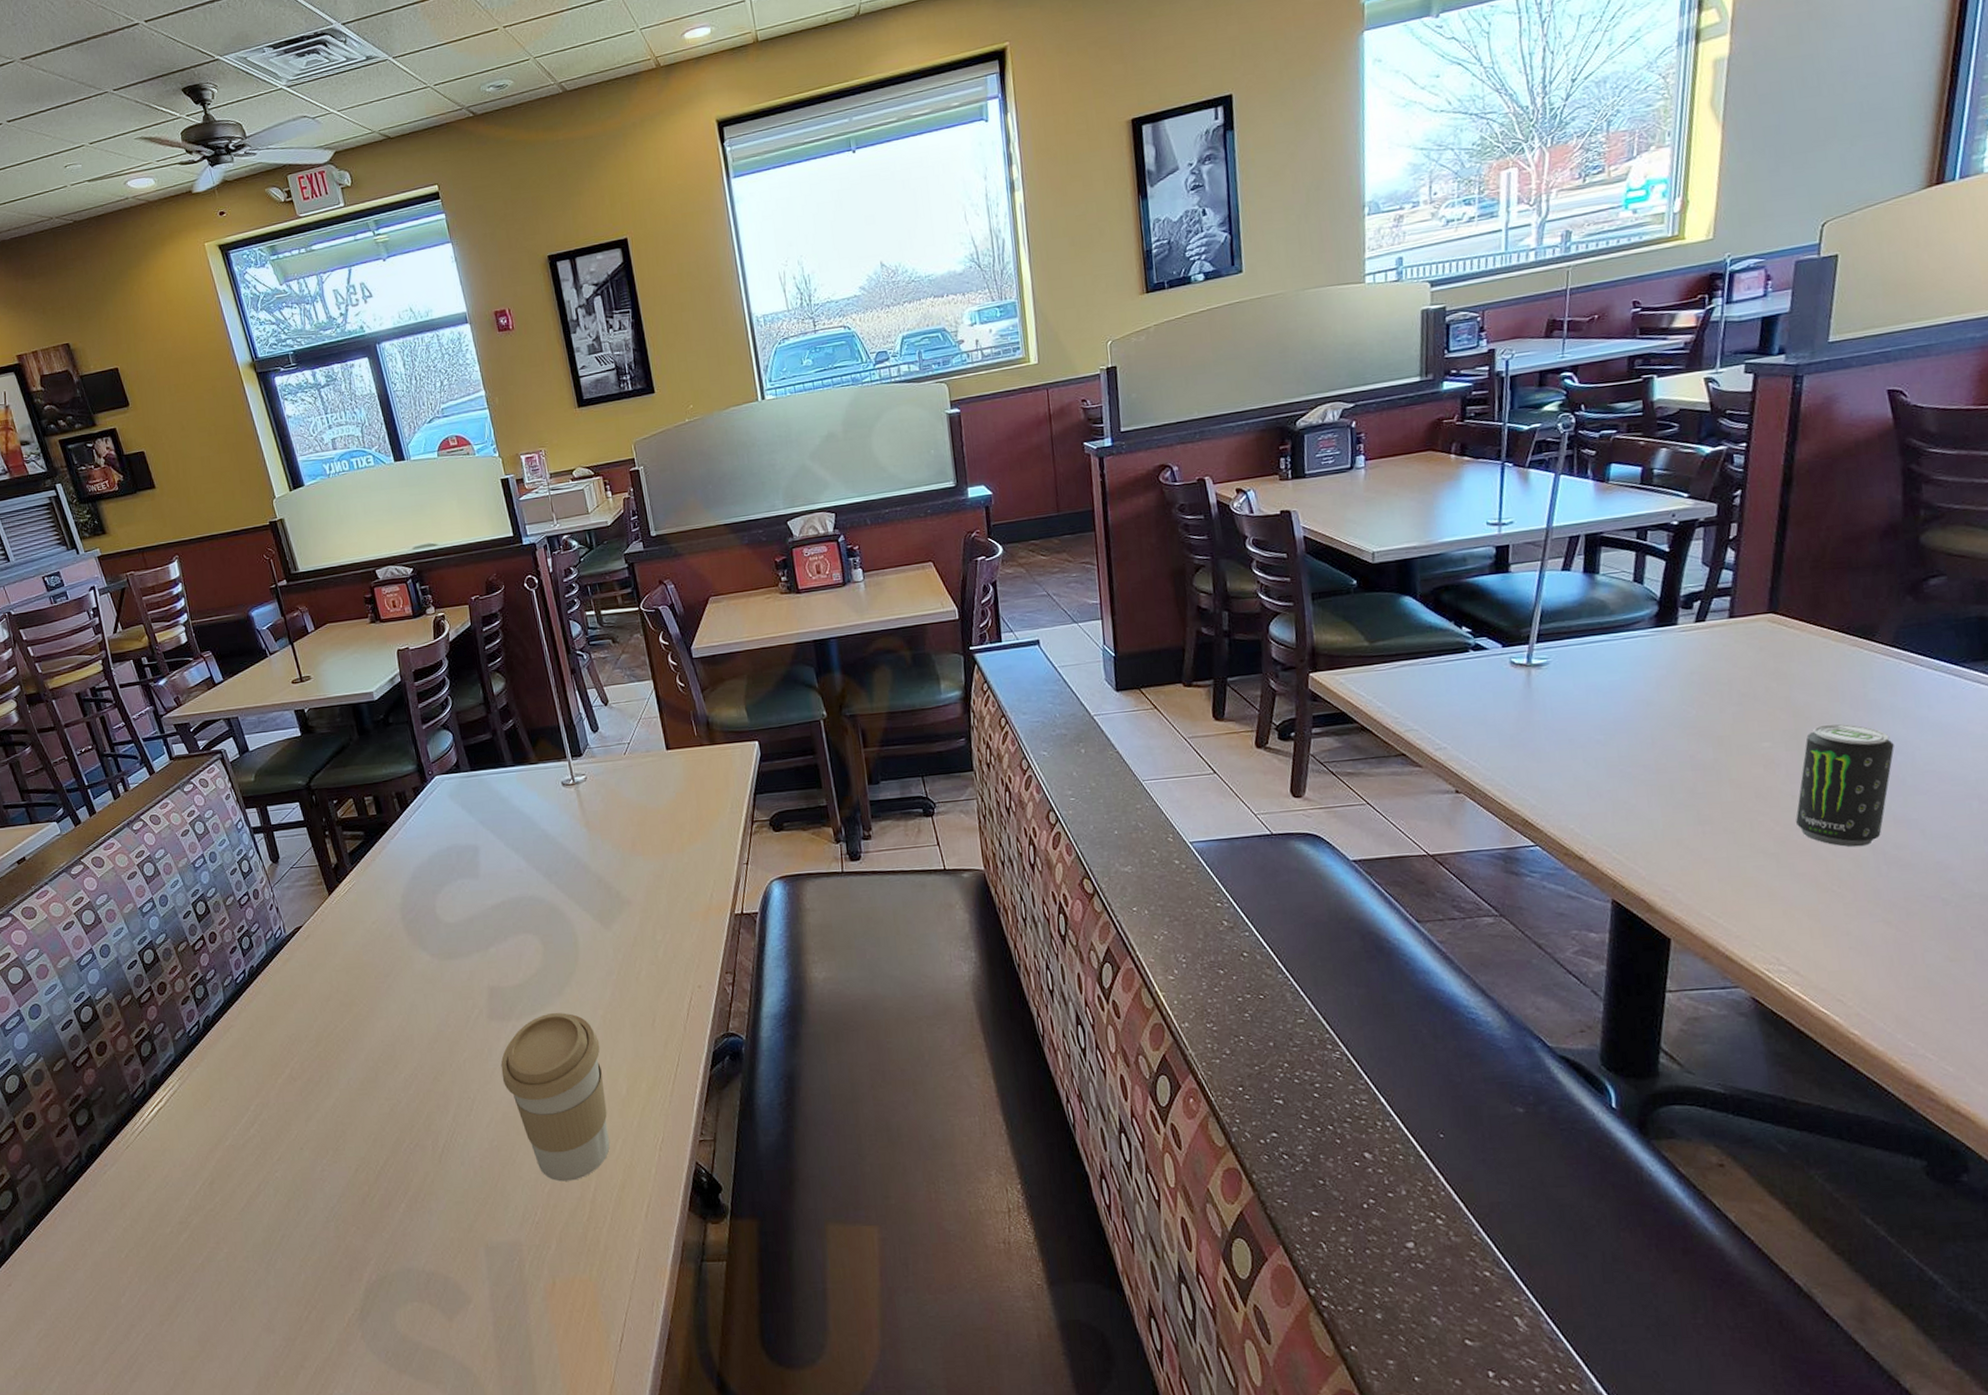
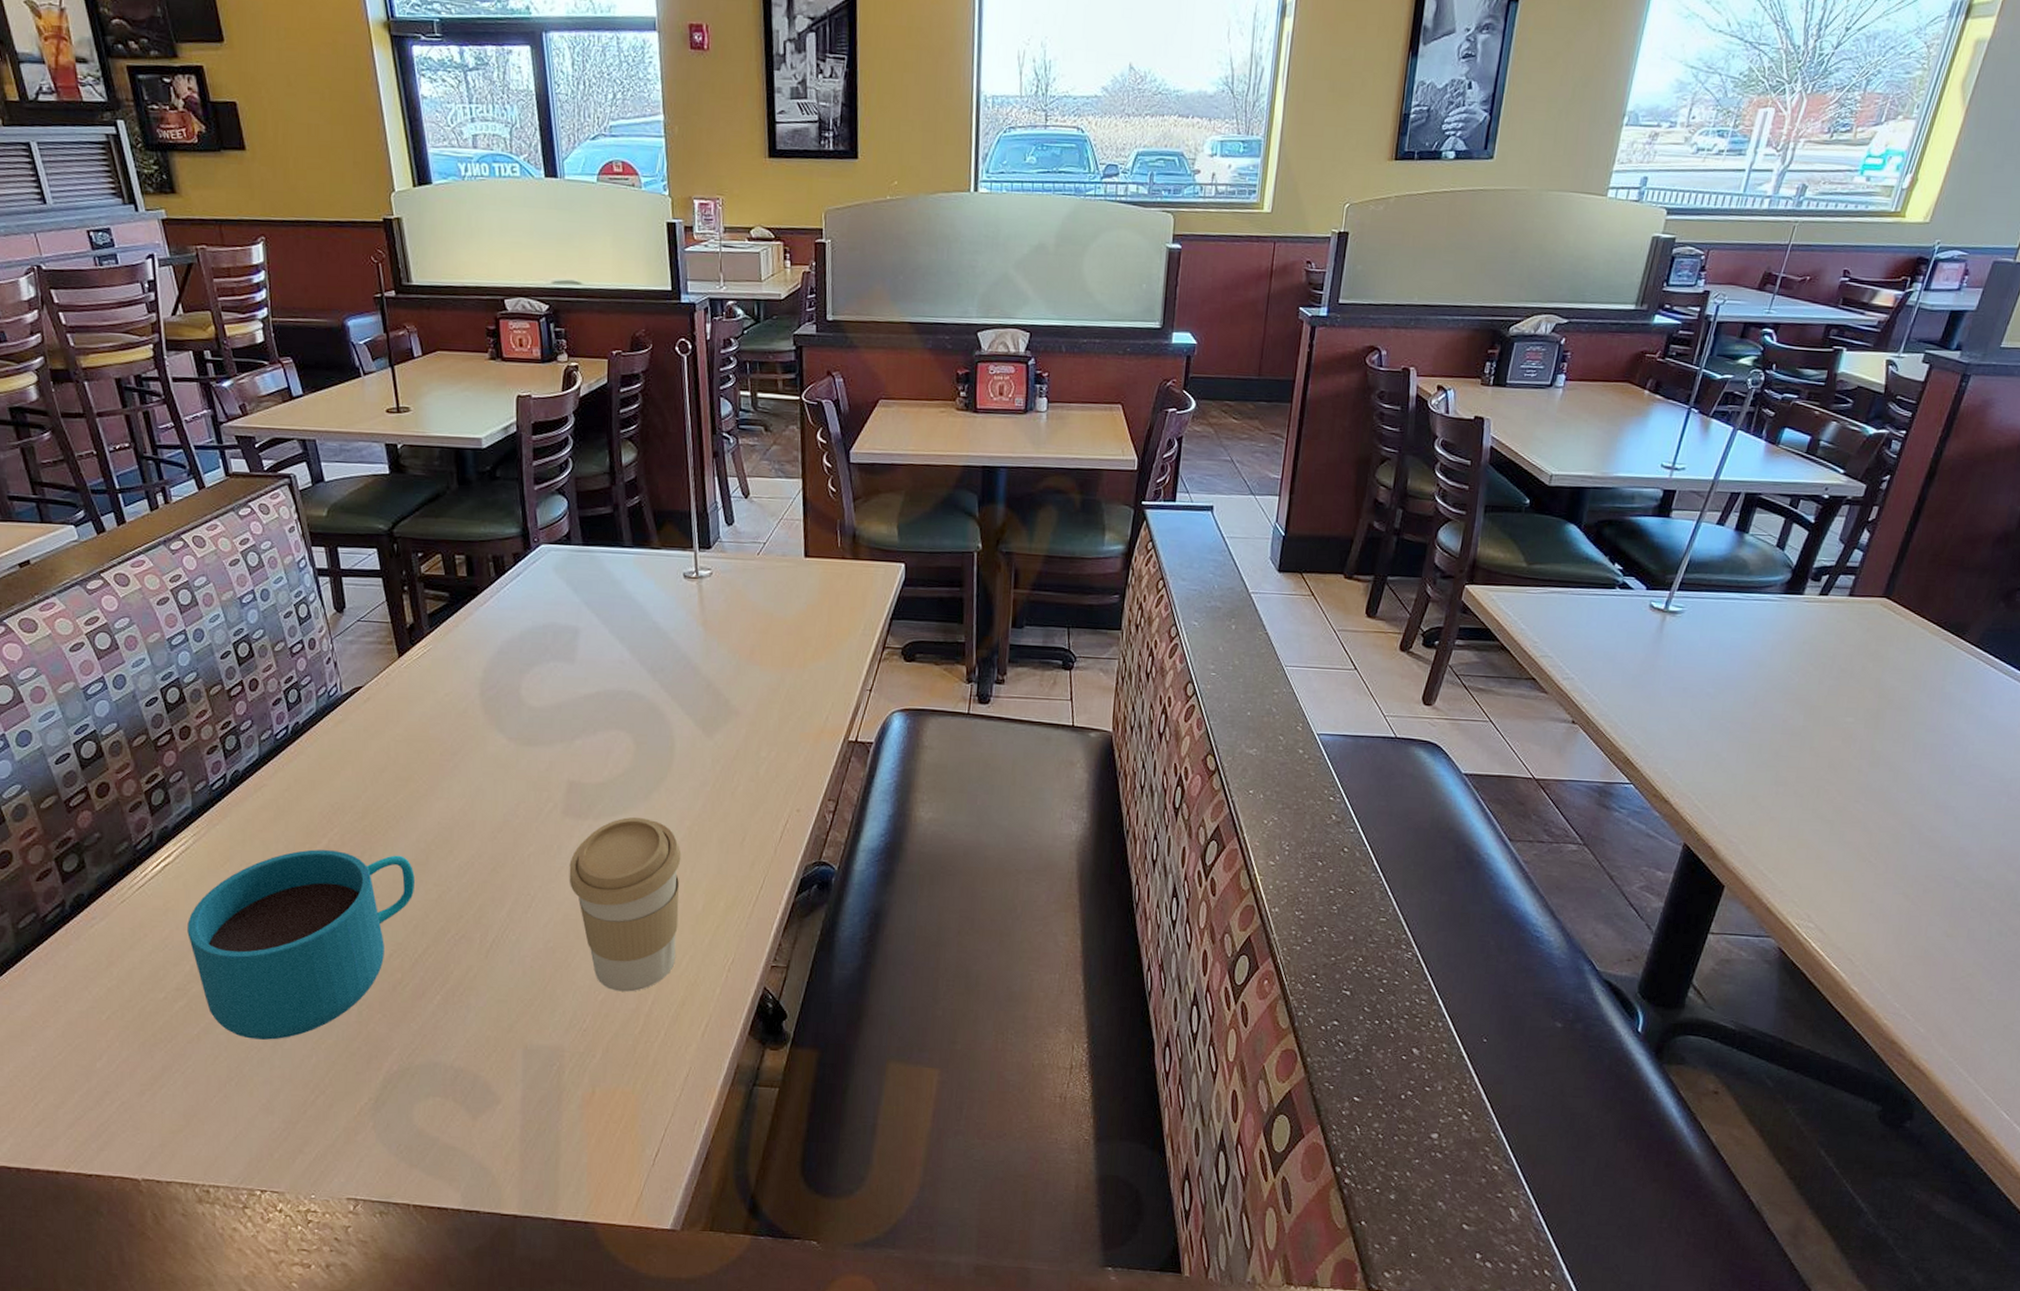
cup: none [182,1075,369,1263] -> present [187,849,415,1040]
beverage can: present [1796,724,1894,847] -> none [1856,709,1954,825]

